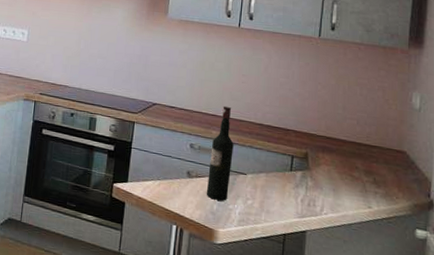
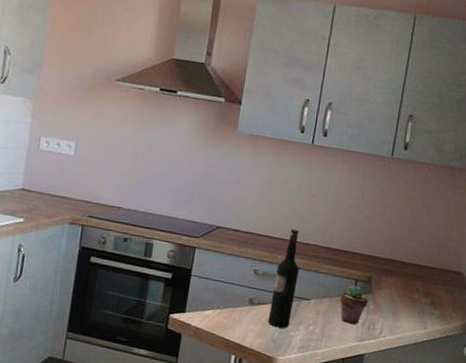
potted succulent: none [277,161,306,200] -> present [340,285,369,324]

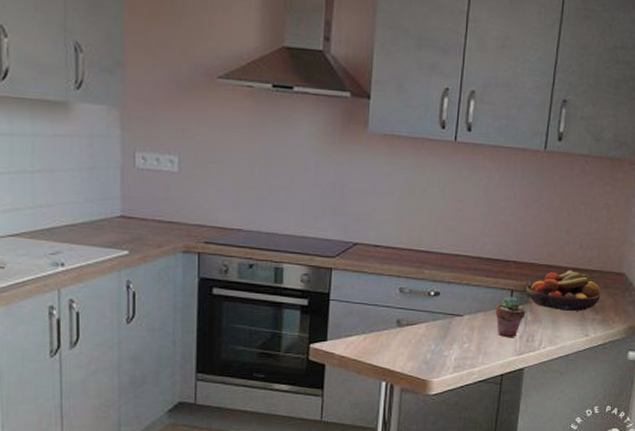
wine bottle: present [267,228,300,328] -> none [418,239,449,348]
fruit bowl: none [368,265,439,305] -> present [525,269,601,311]

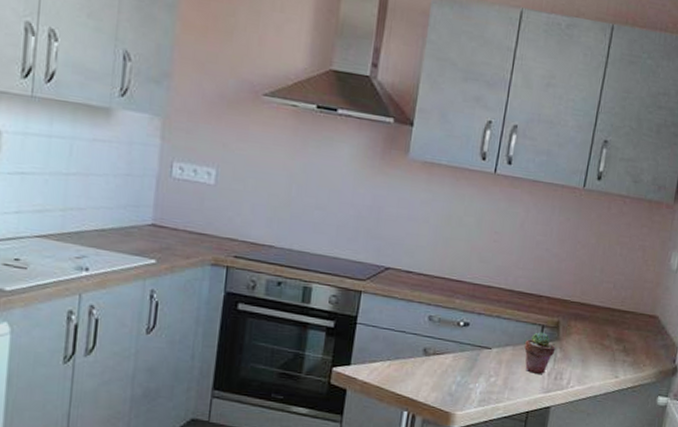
fruit bowl: present [525,269,601,311] -> none [556,308,633,352]

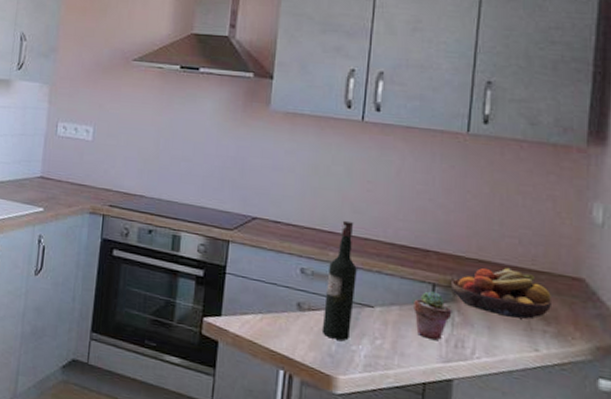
wine bottle: none [444,269,480,380] -> present [321,220,357,341]
fruit bowl: none [556,308,633,352] -> present [450,267,551,319]

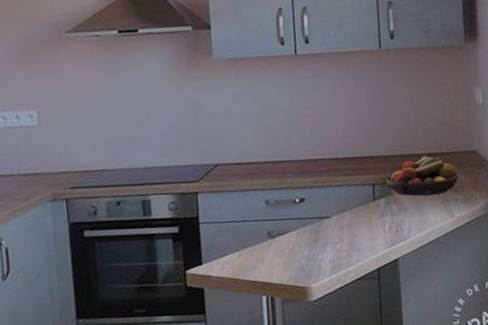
wine bottle: present [321,220,357,341] -> none [288,147,316,255]
potted succulent: present [414,291,452,340] -> none [360,190,390,231]

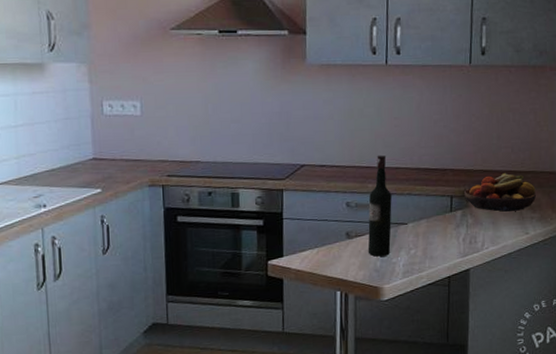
wine bottle: none [288,147,316,255] -> present [367,154,392,257]

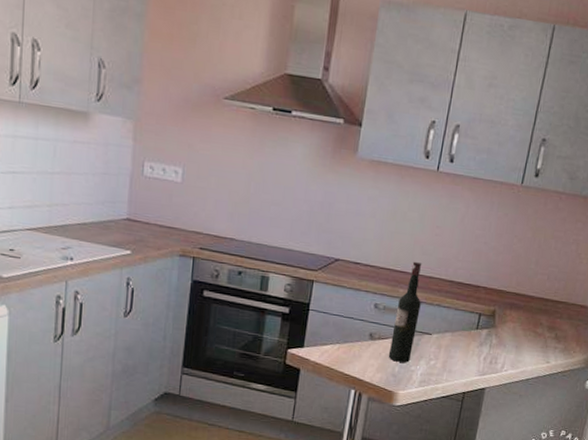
fruit bowl: present [463,172,536,212] -> none [492,299,564,339]

